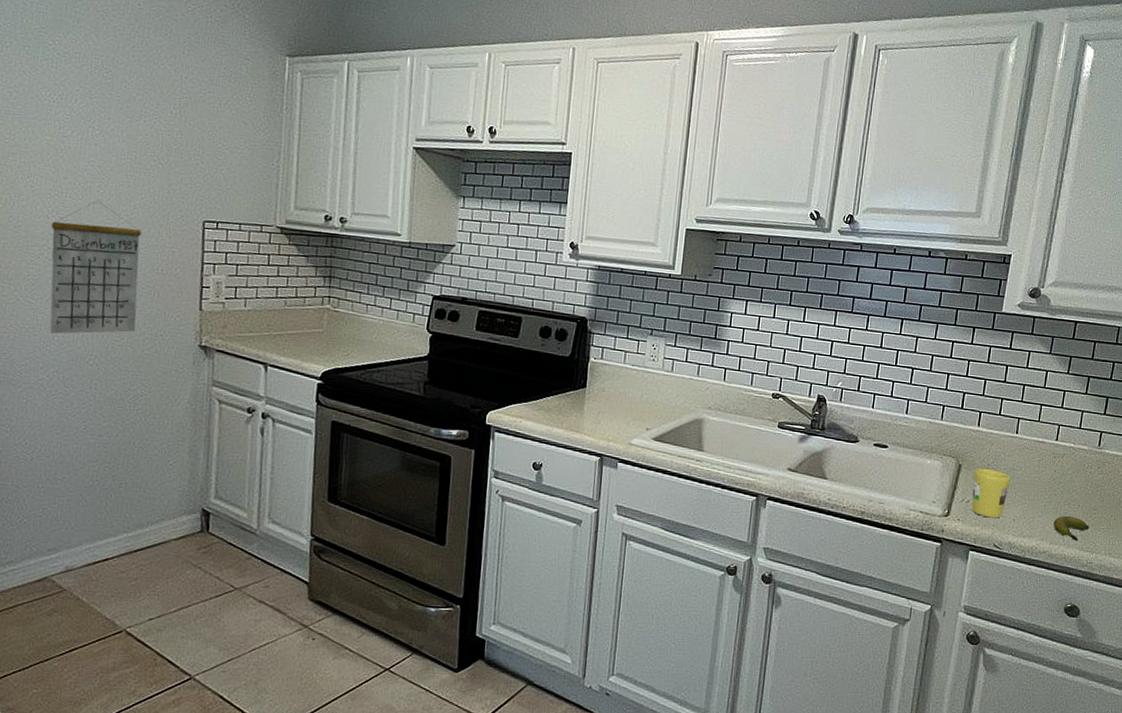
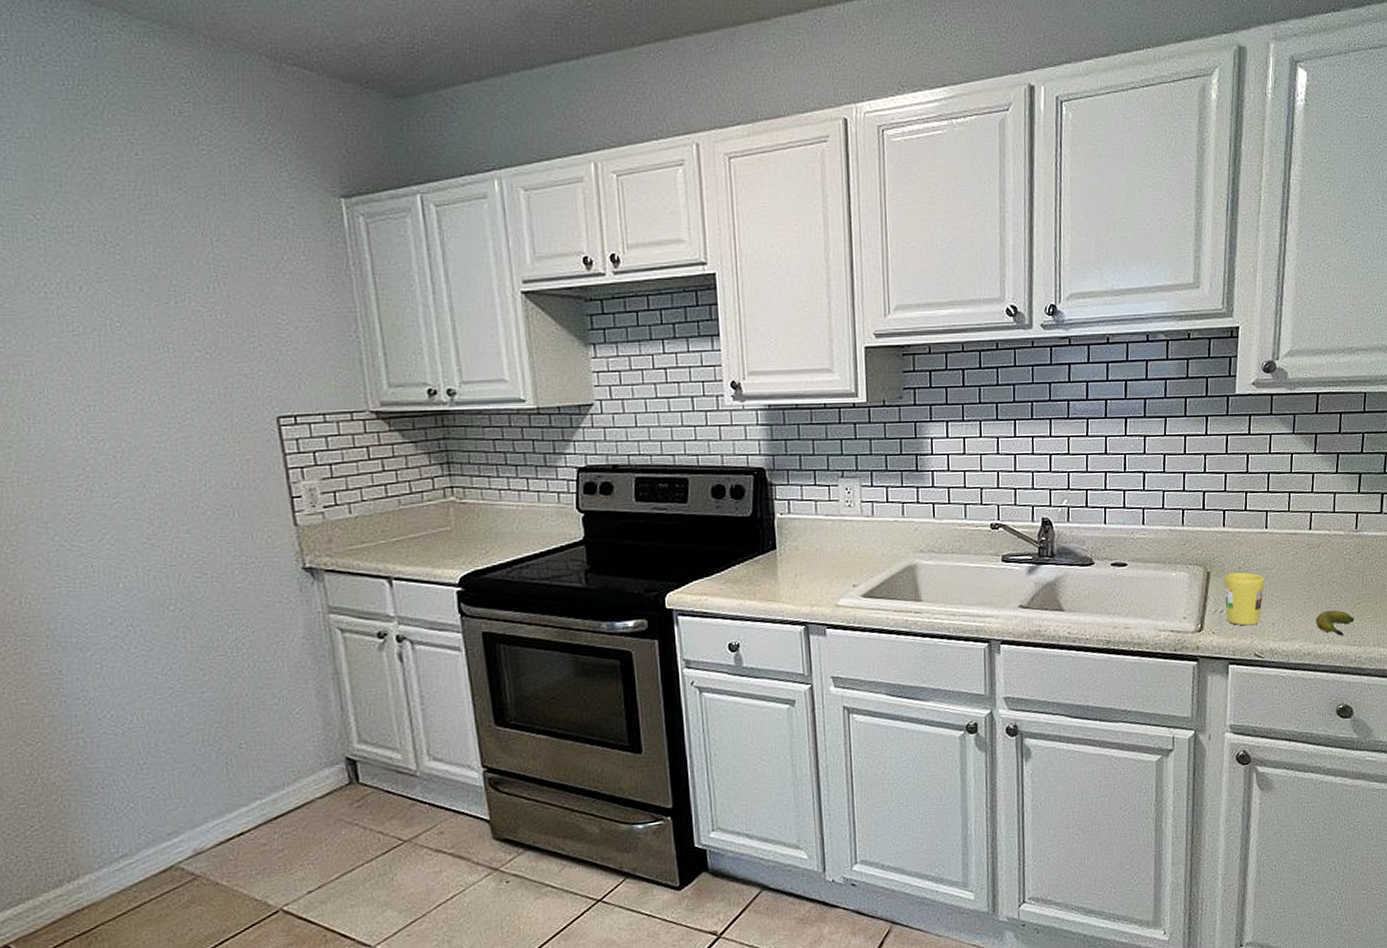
calendar: present [49,200,142,334] -> none [84,409,220,580]

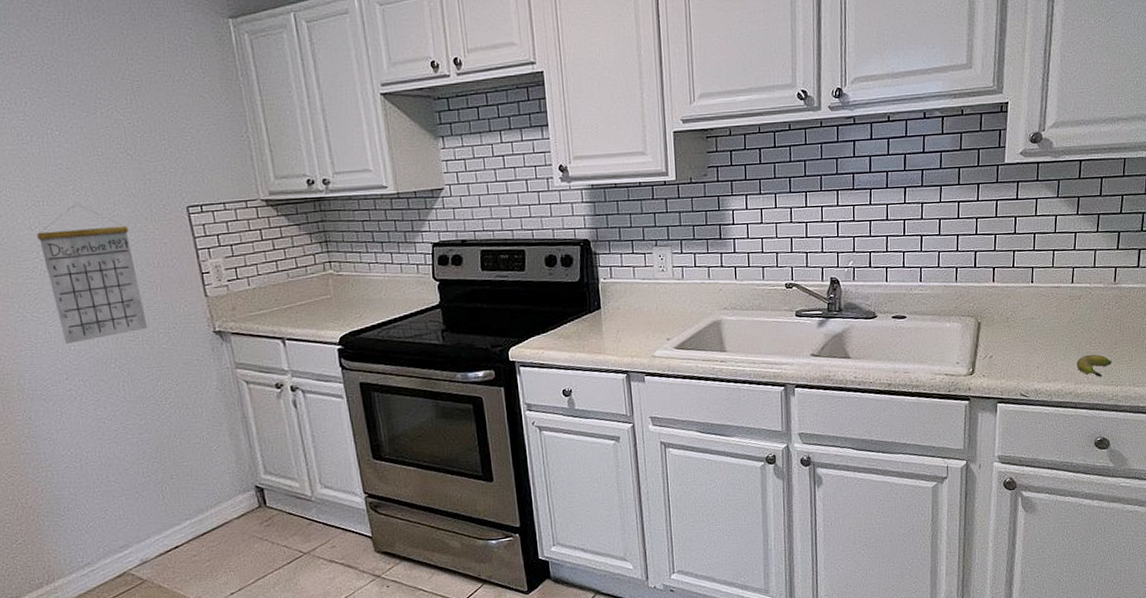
calendar: none [84,409,220,580] -> present [37,203,148,344]
mug: present [1224,572,1265,626] -> none [994,322,1030,369]

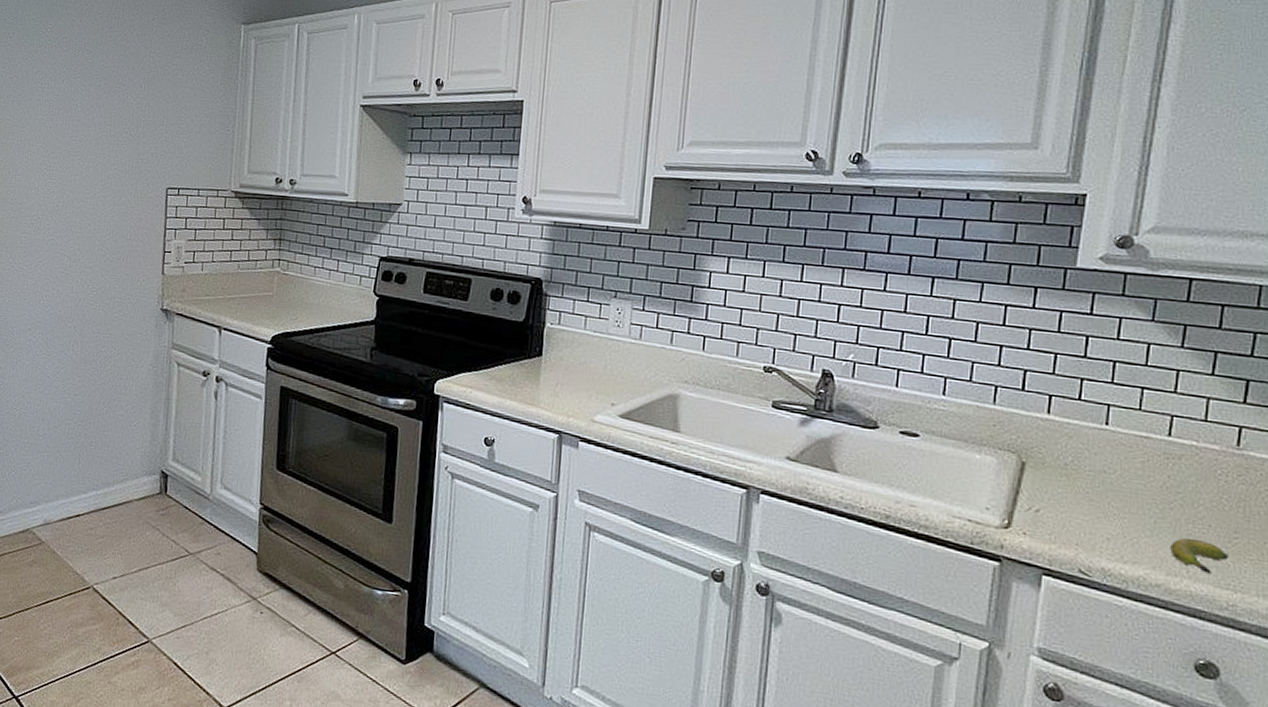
calendar: present [37,203,148,344] -> none [37,172,114,298]

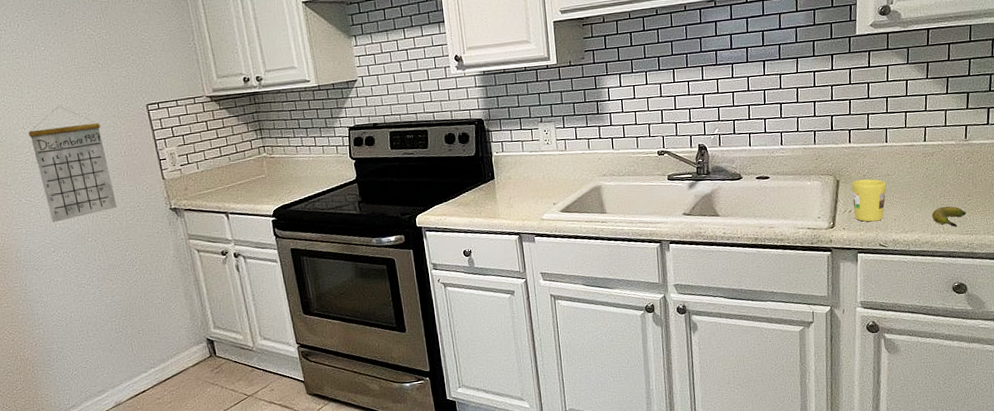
calendar: none [37,172,114,298] -> present [29,105,118,222]
mug: none [1043,468,1100,536] -> present [851,179,887,222]

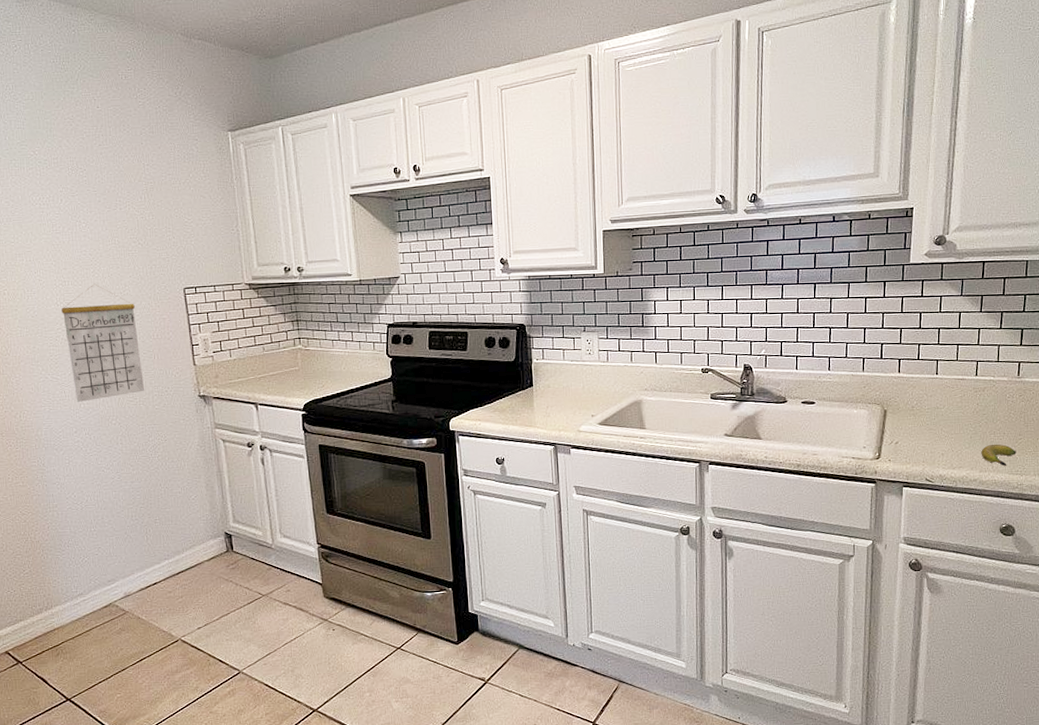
mug: present [851,179,887,222] -> none [899,410,935,455]

